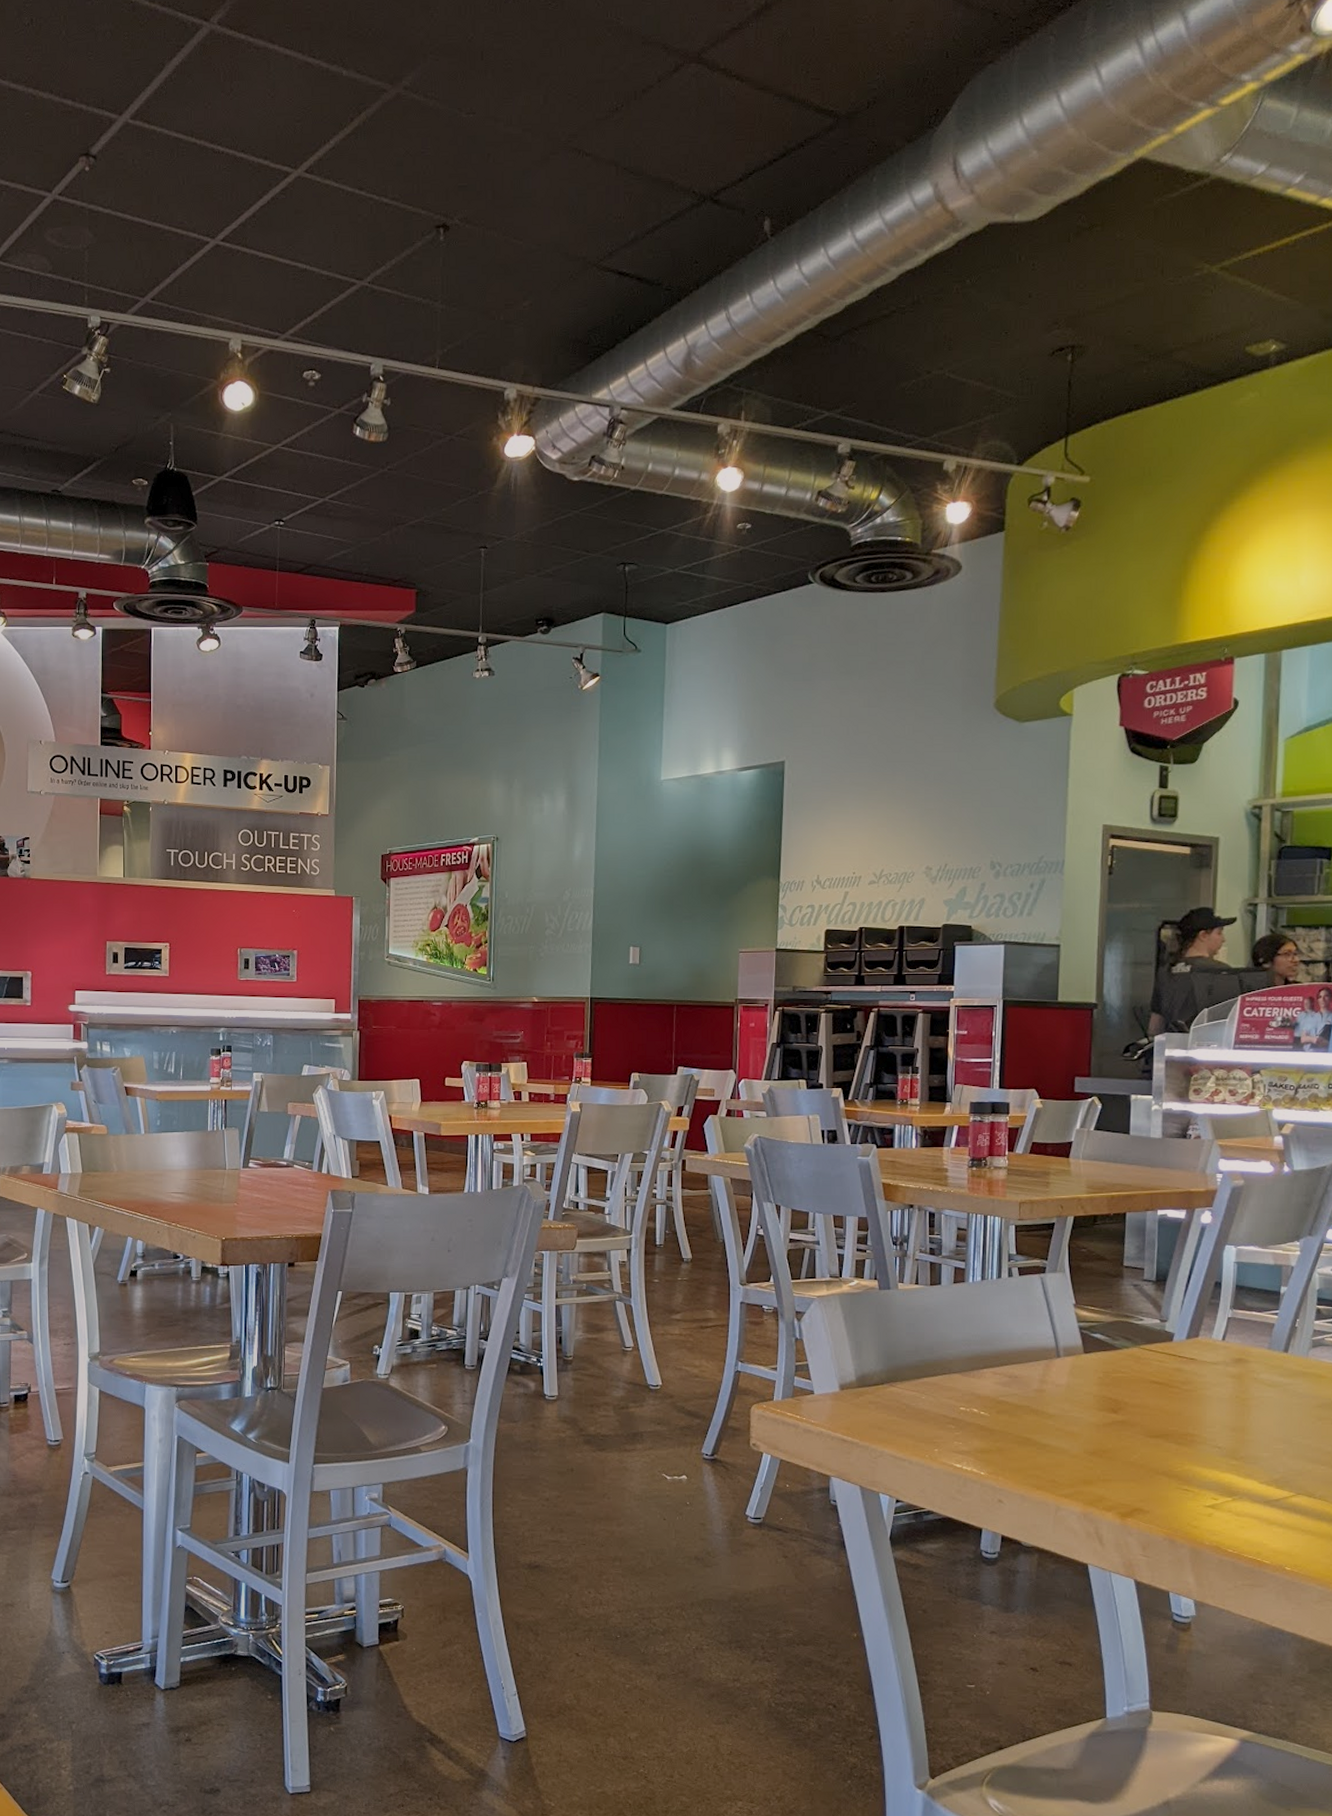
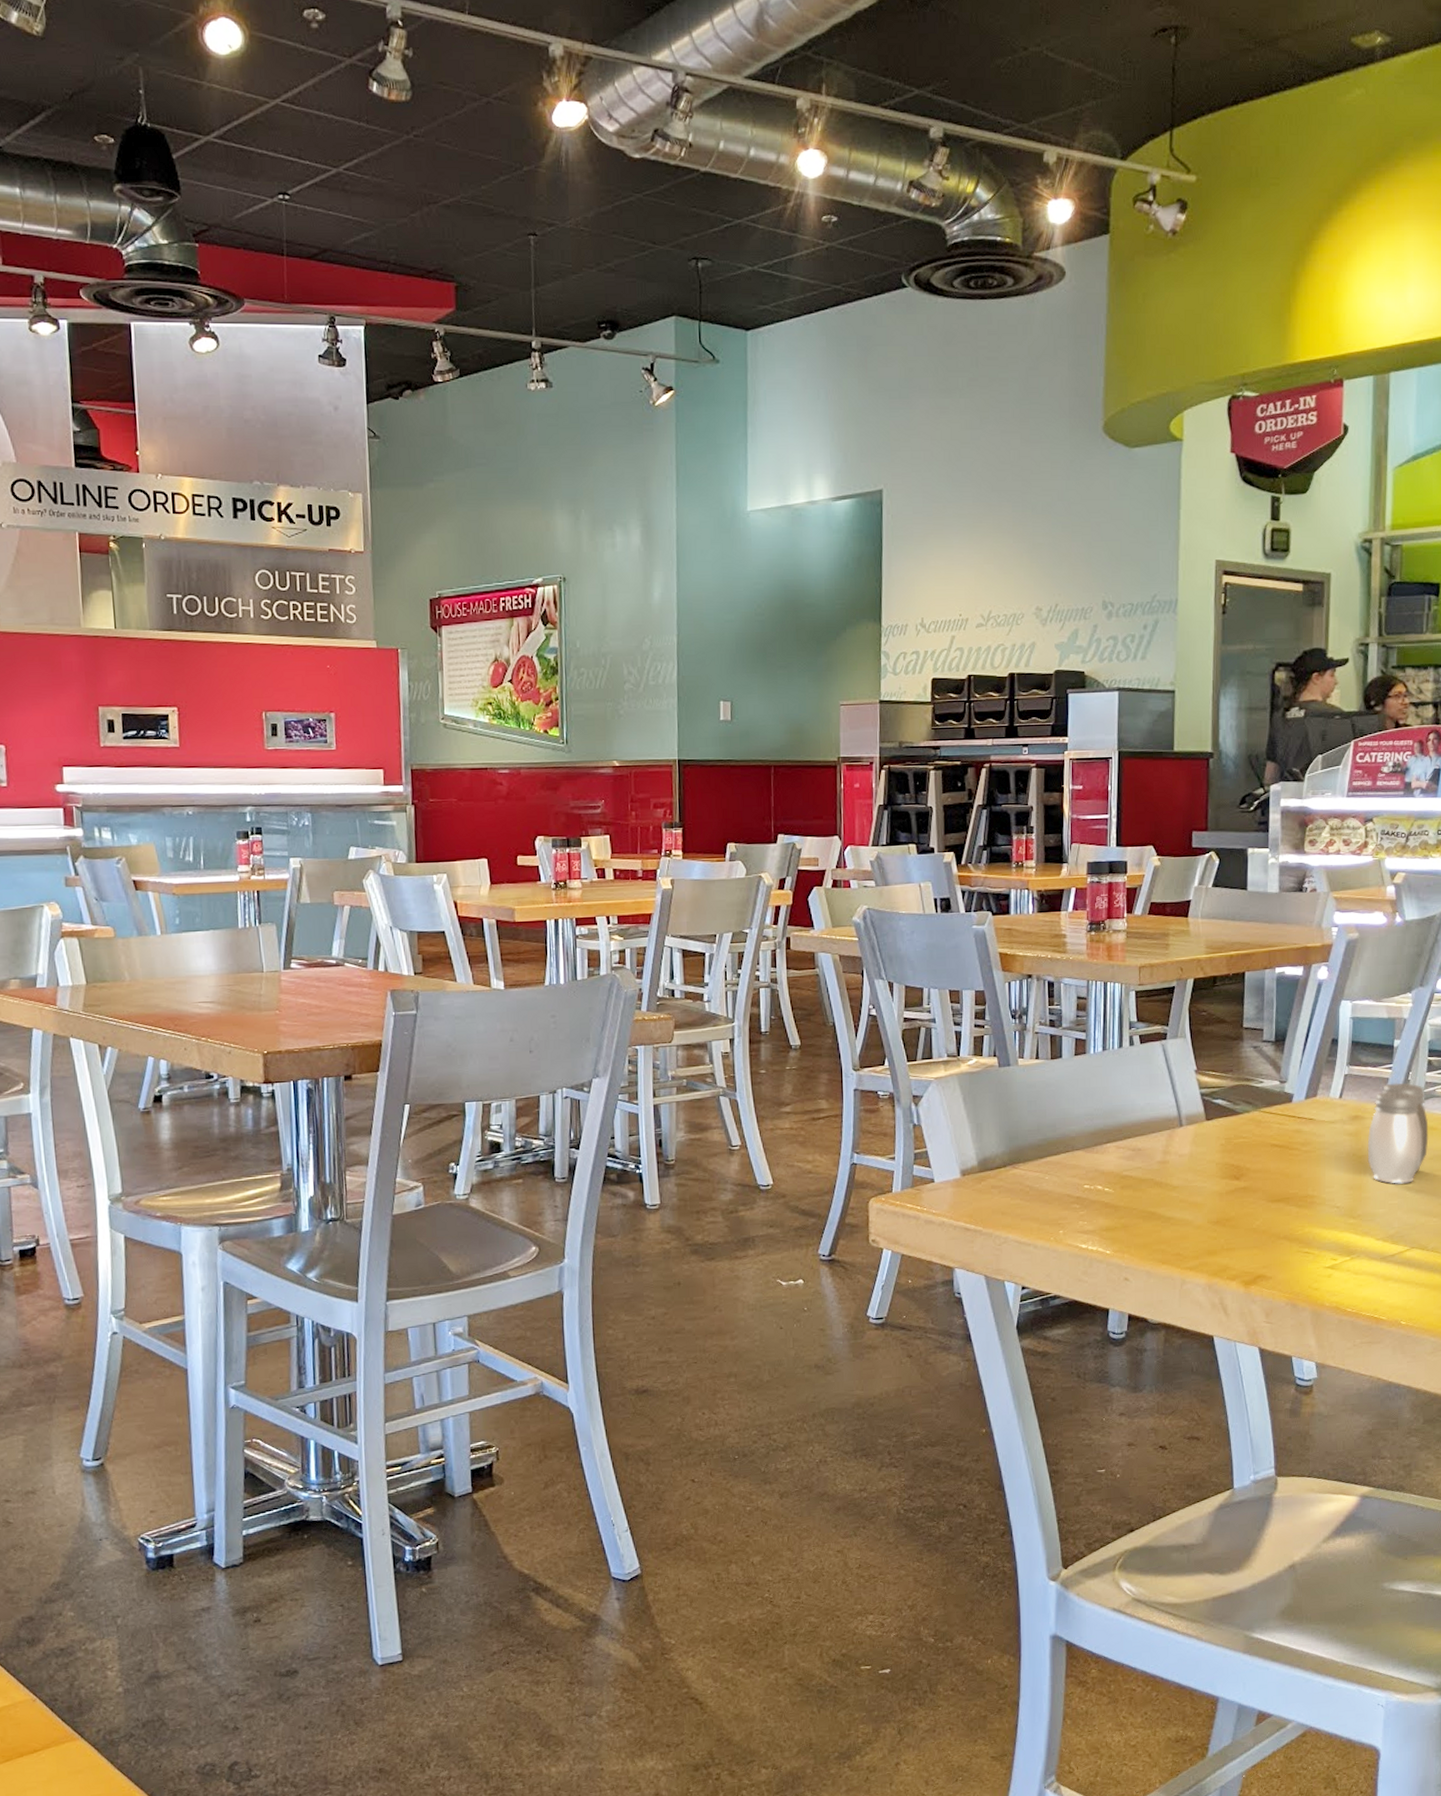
salt and pepper shaker: none [1251,1329,1317,1429] -> present [1367,1083,1429,1184]

